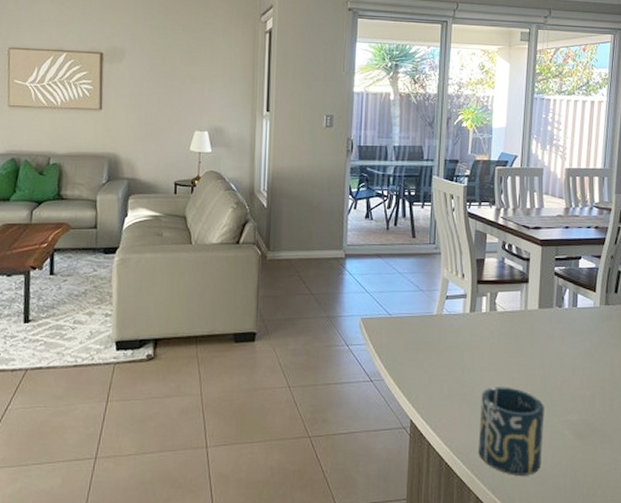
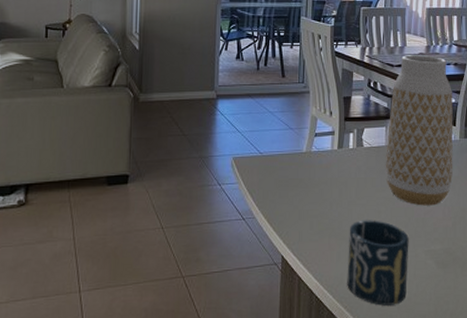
vase: none [520,217,593,374] -> present [385,55,453,206]

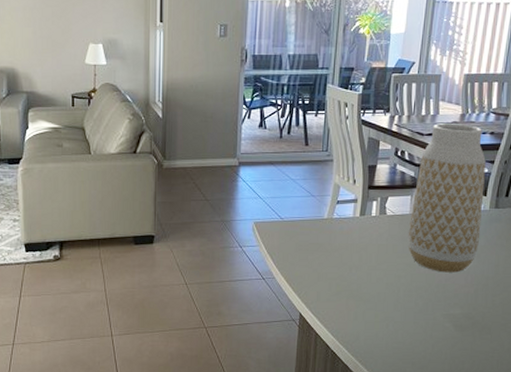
cup: present [347,220,409,306] -> none [363,284,428,362]

